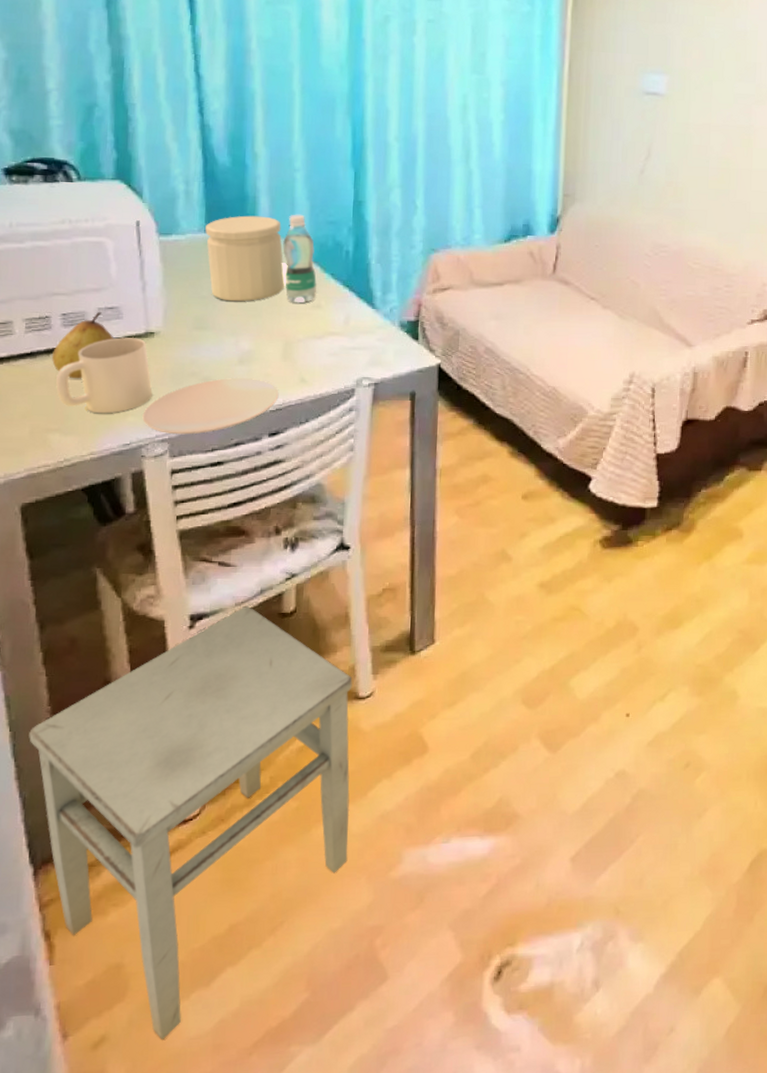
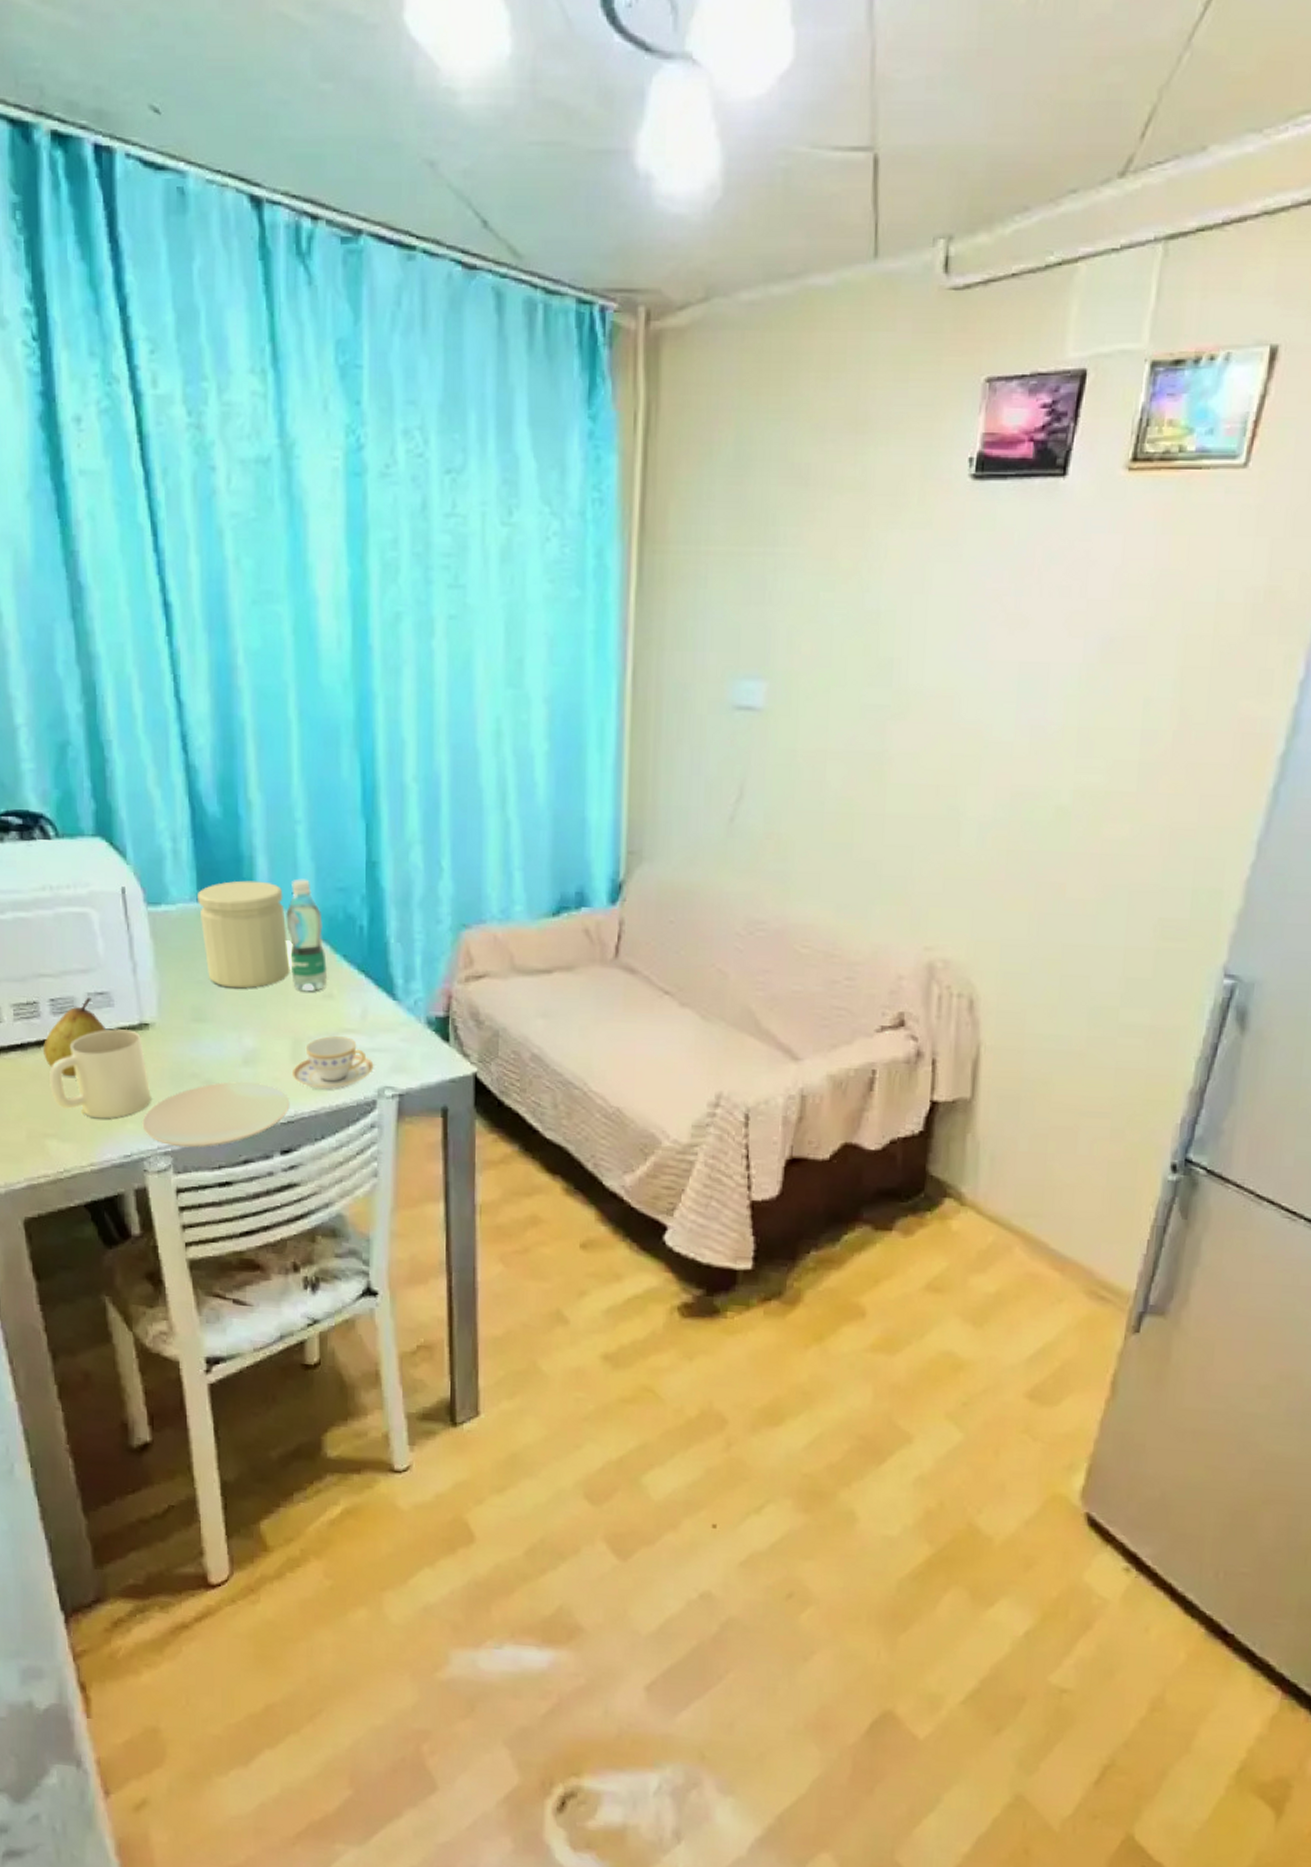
stool: present [29,605,353,1040] -> none [50,1352,389,1814]
teacup: none [281,338,354,382] -> present [291,1035,374,1090]

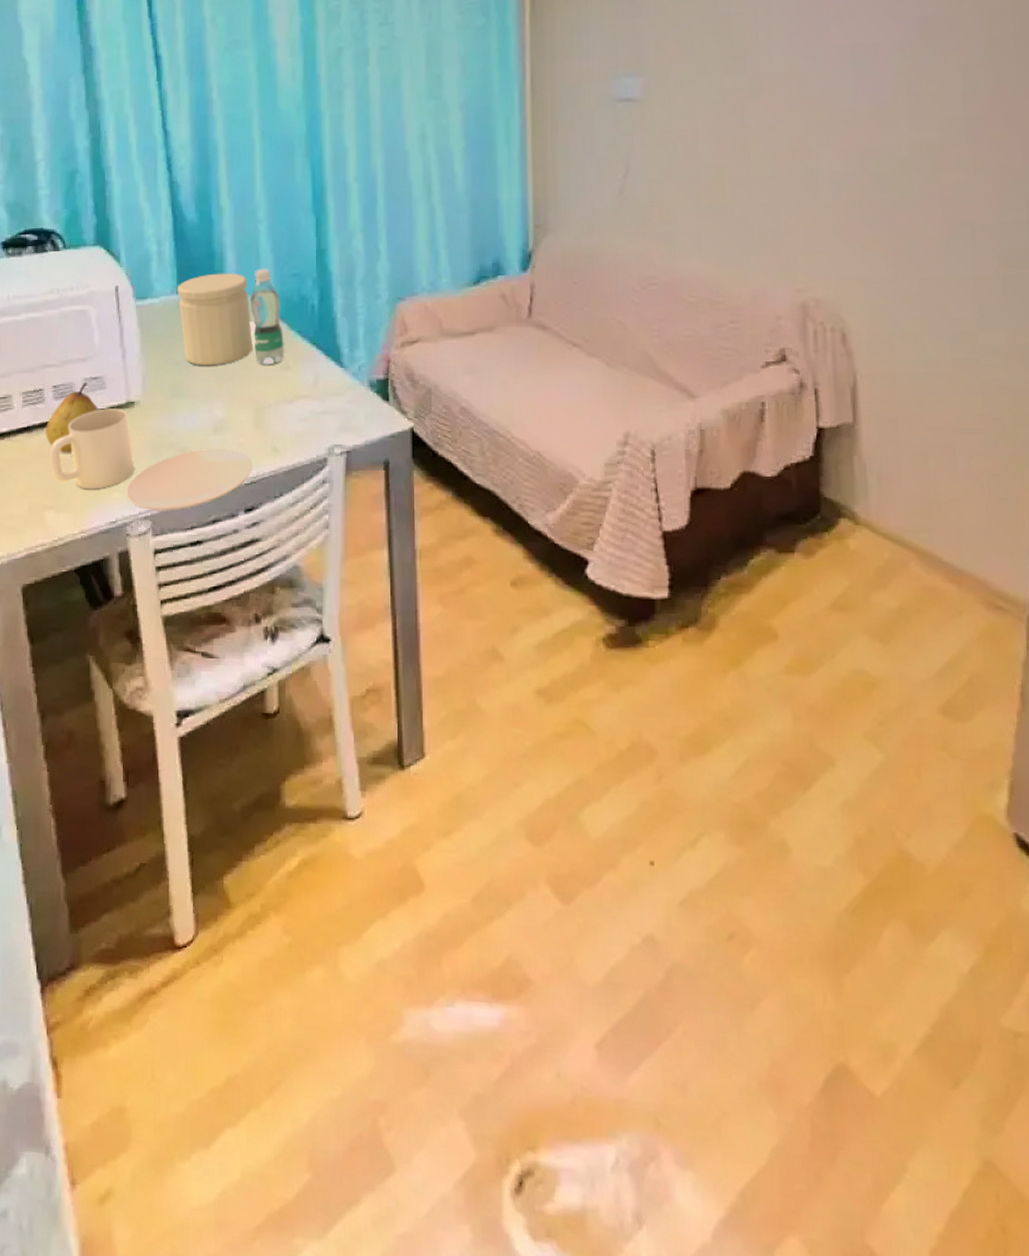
teacup: present [291,1035,374,1090] -> none [254,401,325,451]

